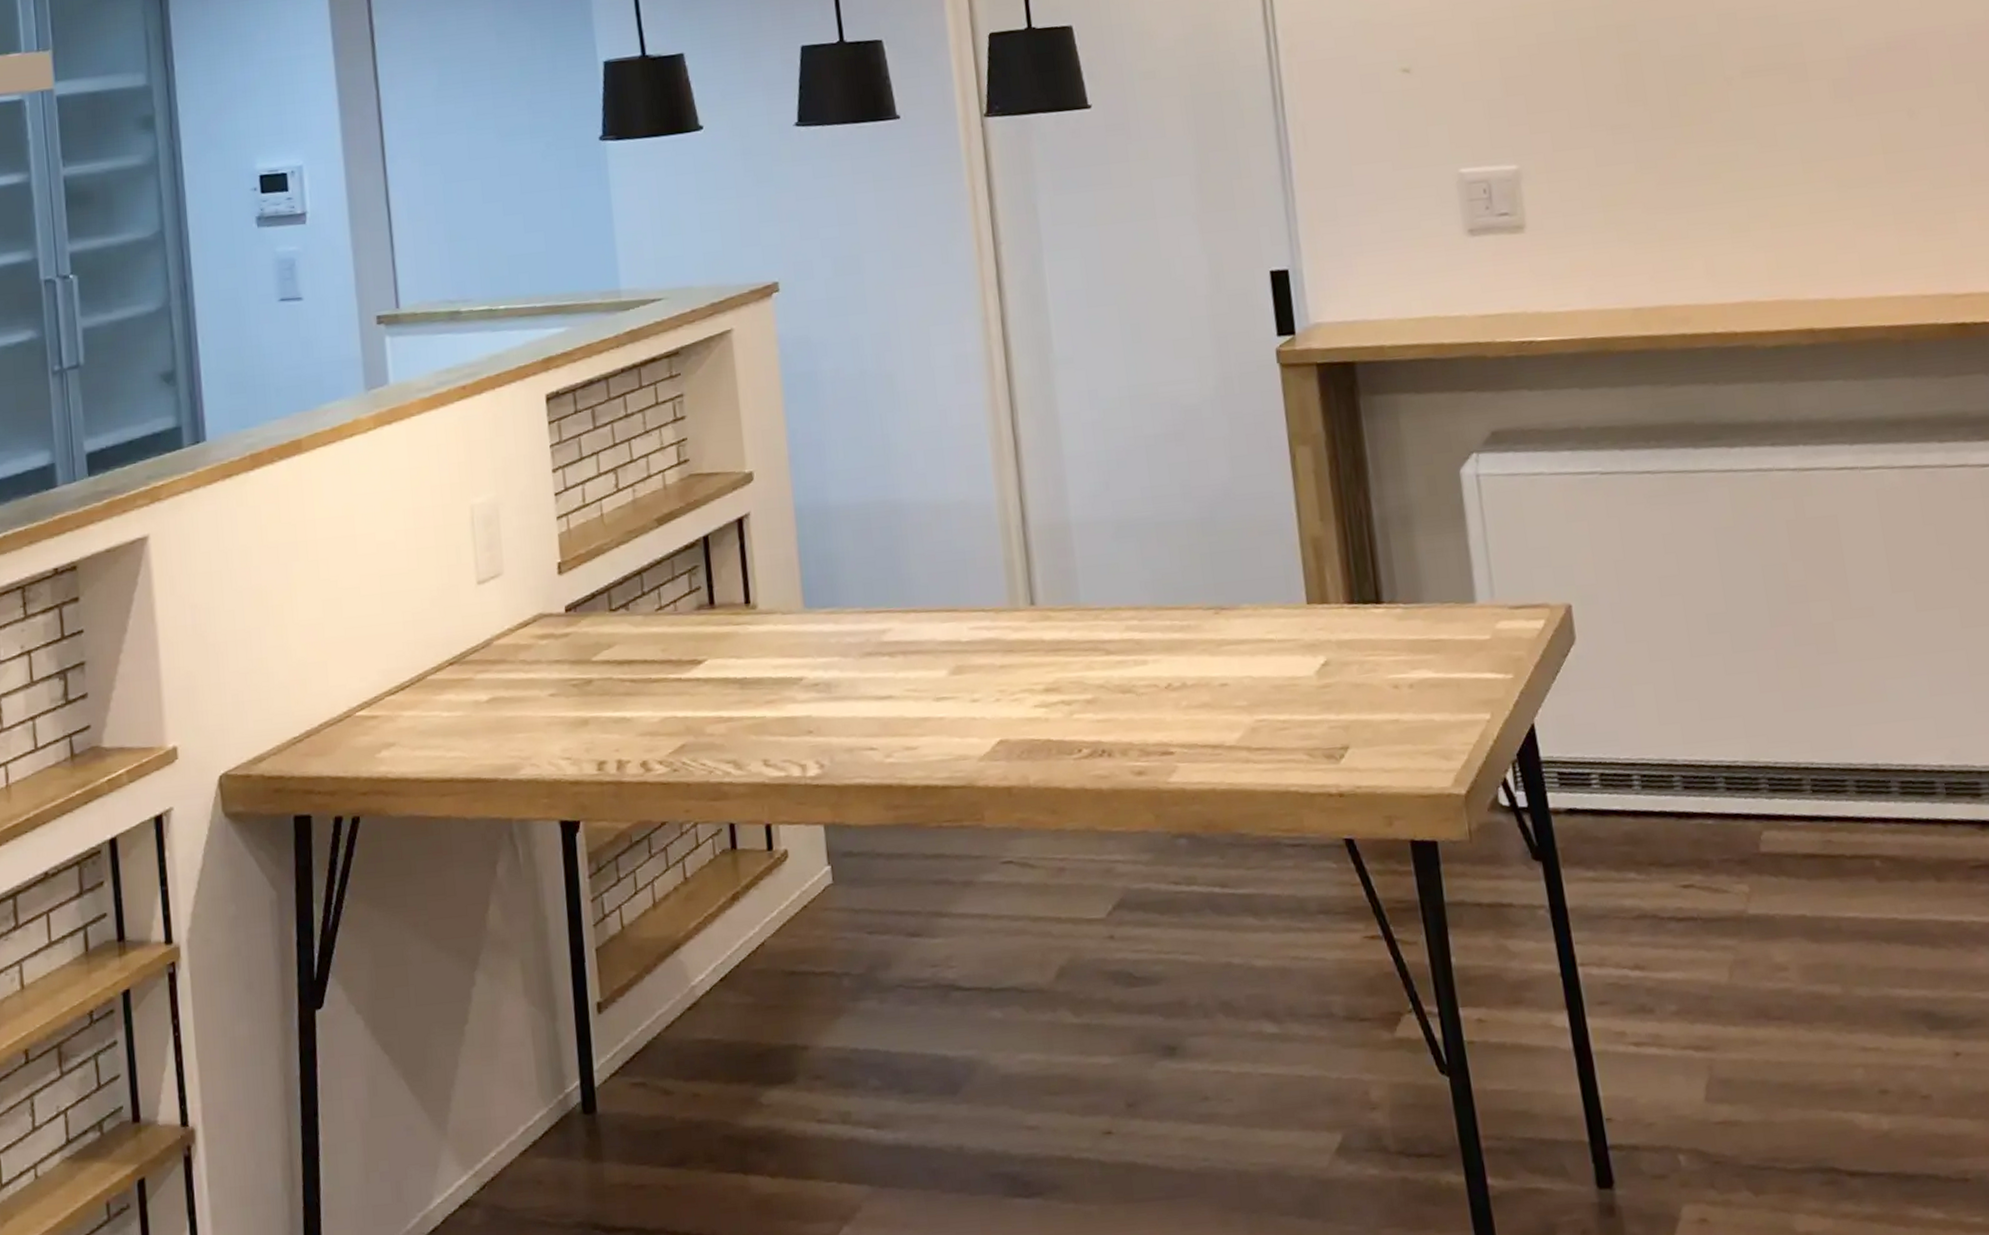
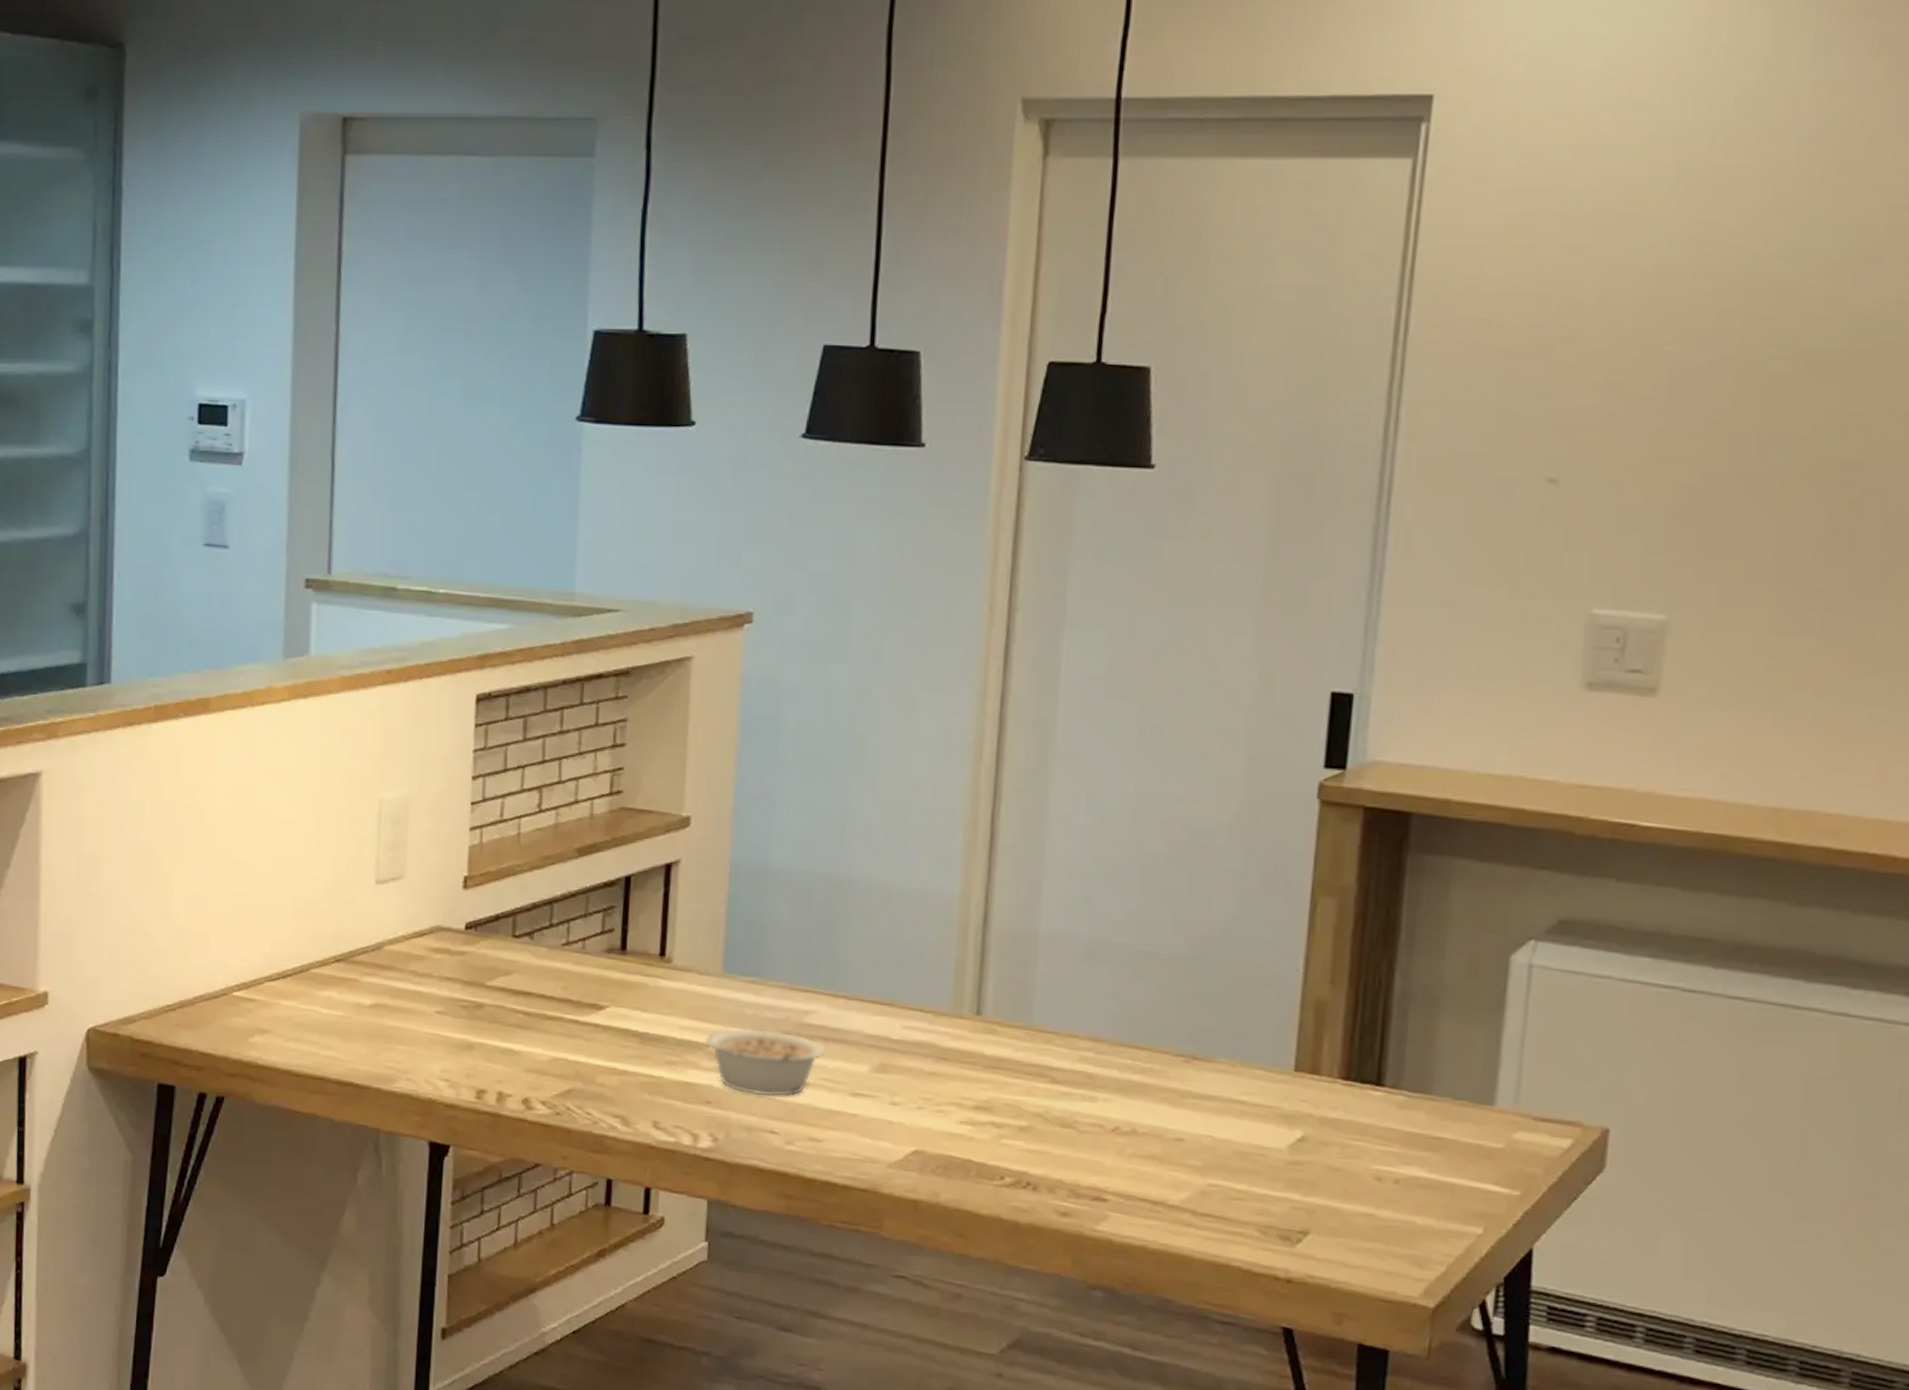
legume: none [797,653,907,717] -> present [704,1028,827,1097]

